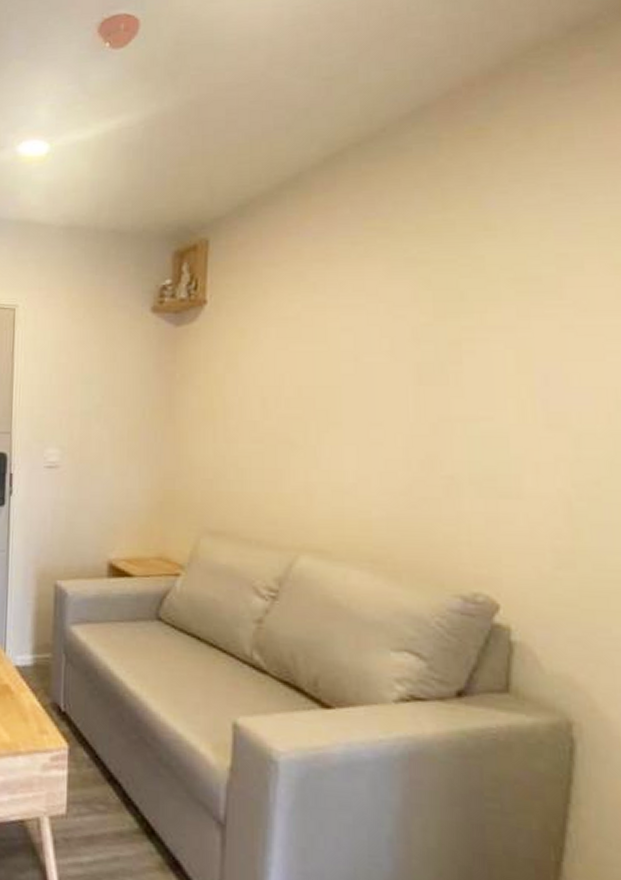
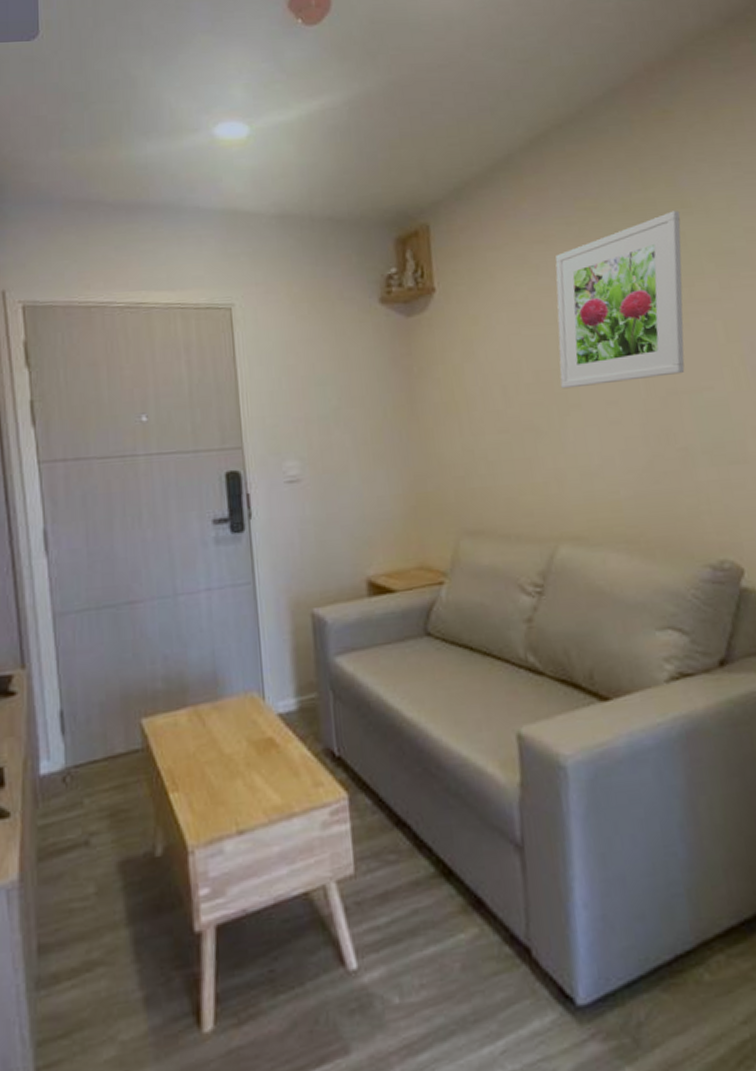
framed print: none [322,233,482,406] -> present [555,210,685,389]

